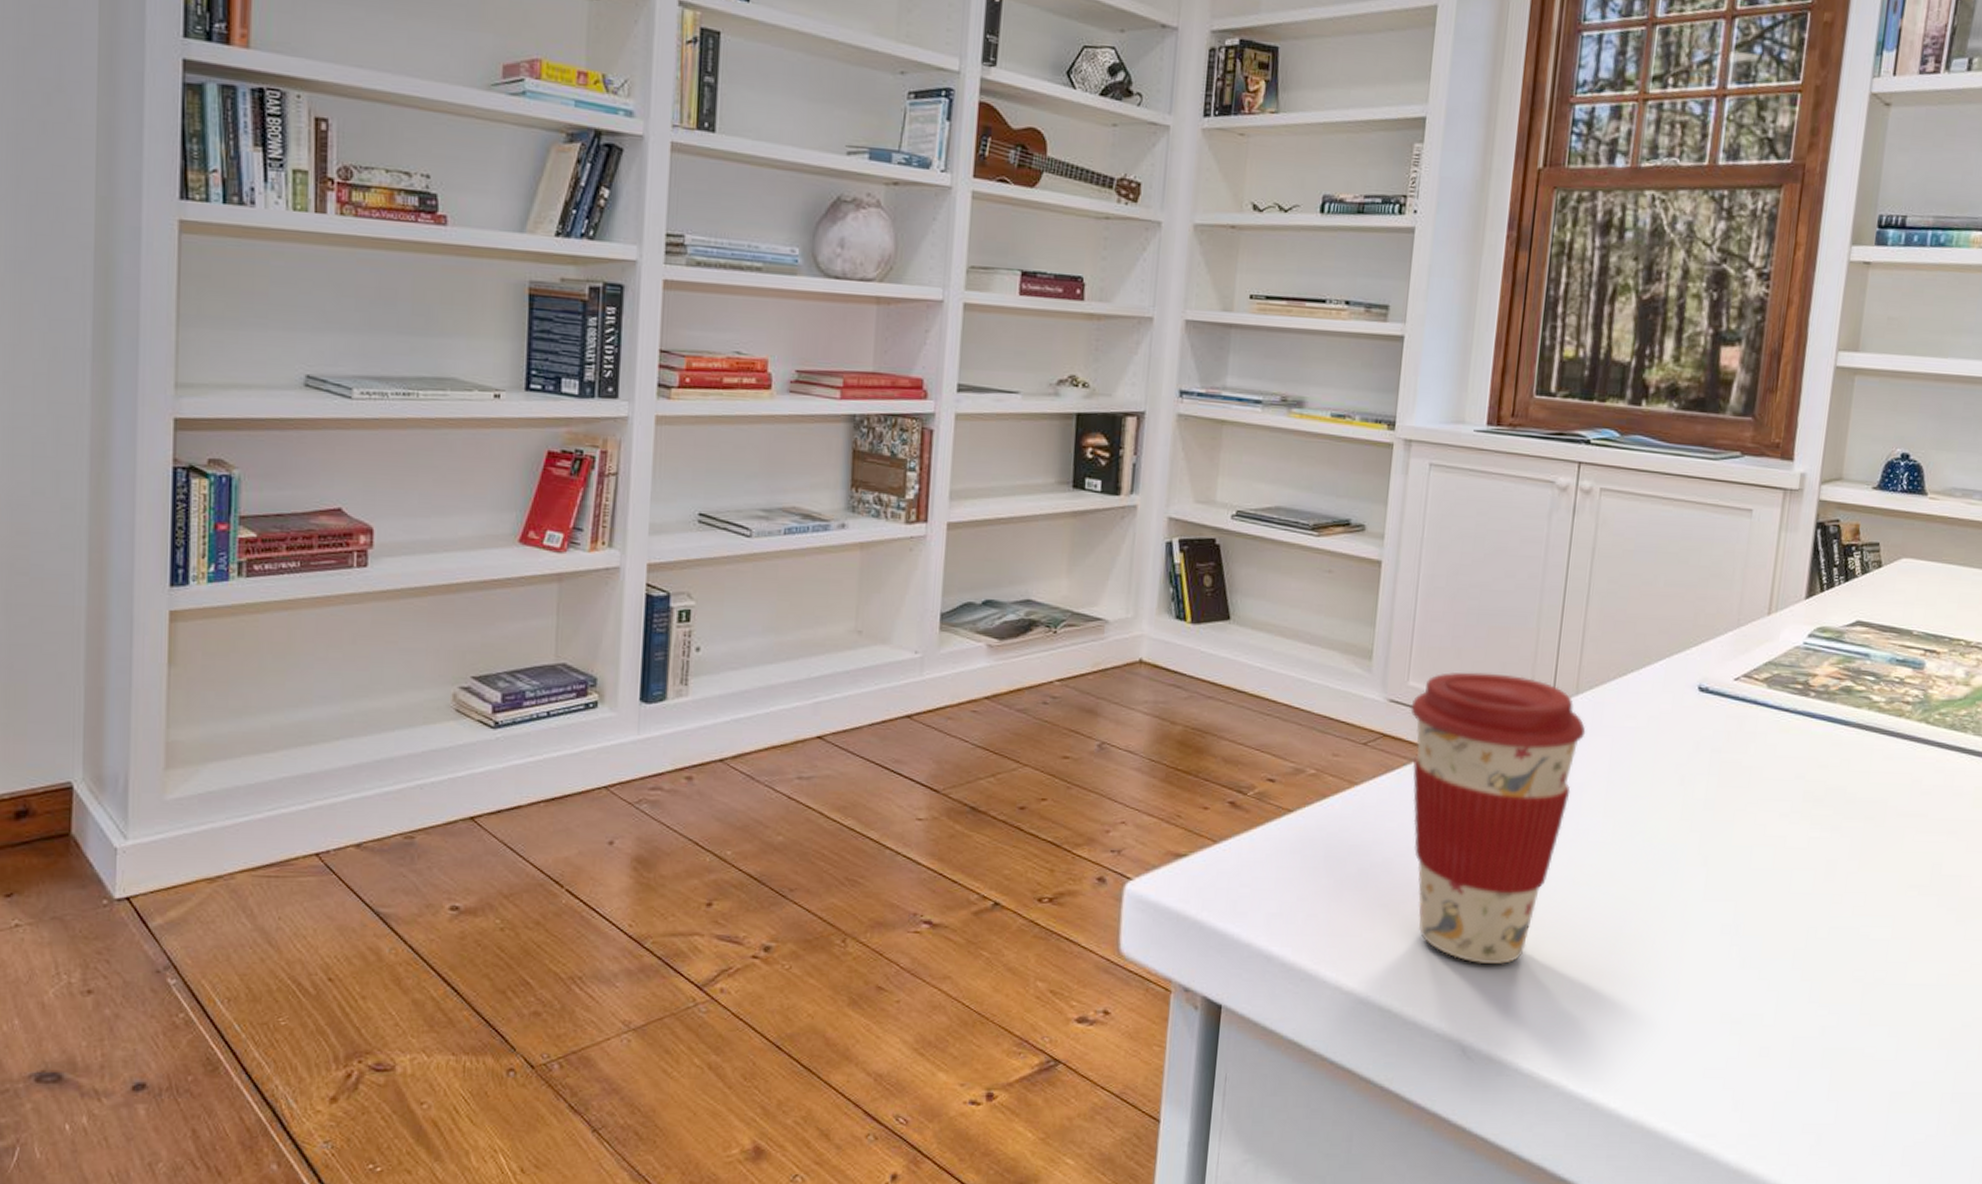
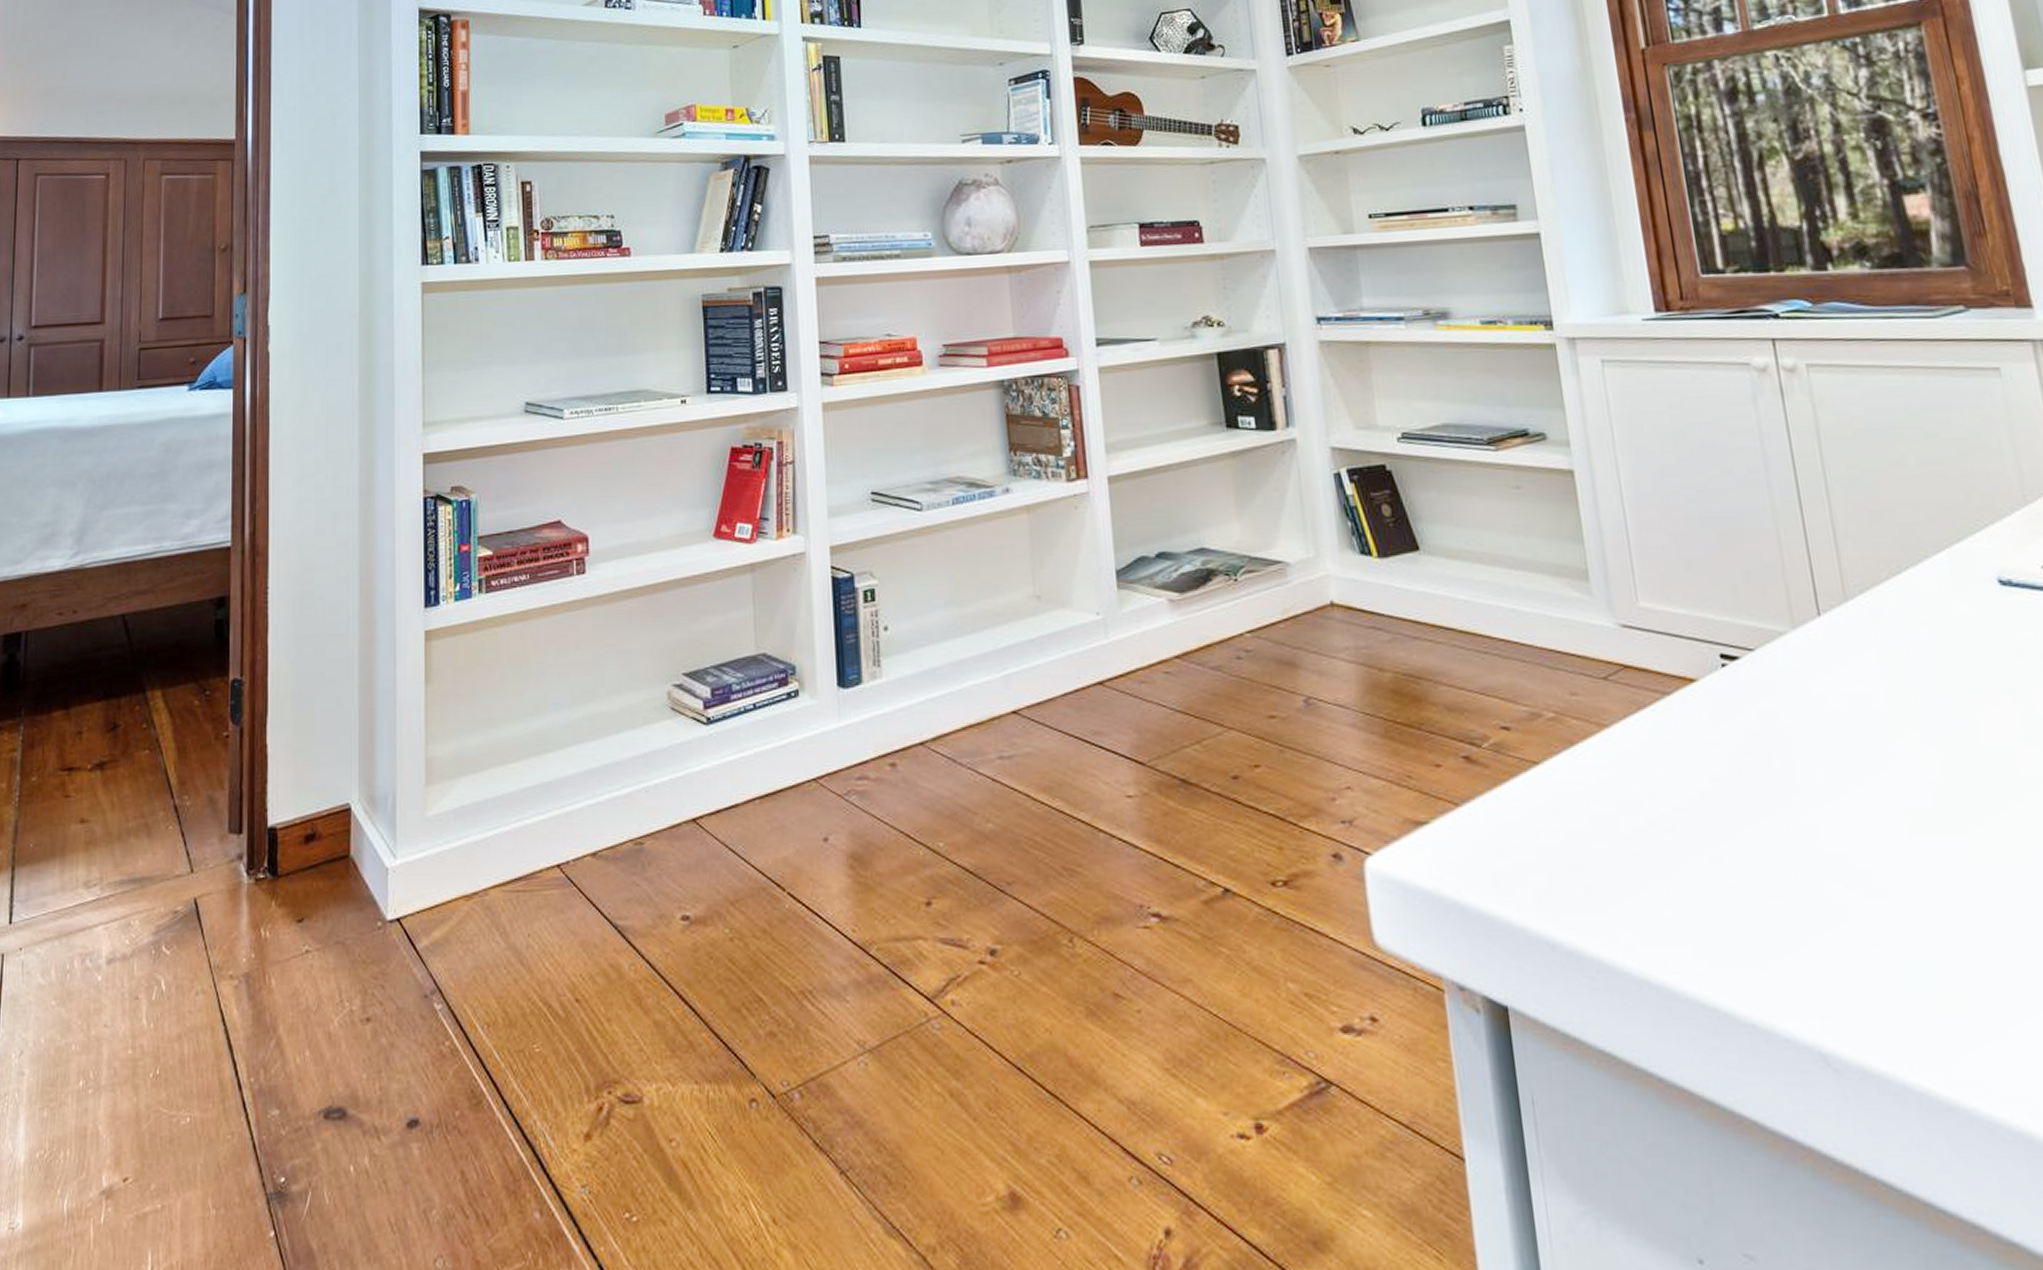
coffee cup: present [1410,672,1586,964] -> none [1648,584,1874,943]

